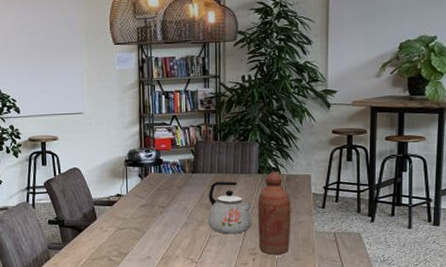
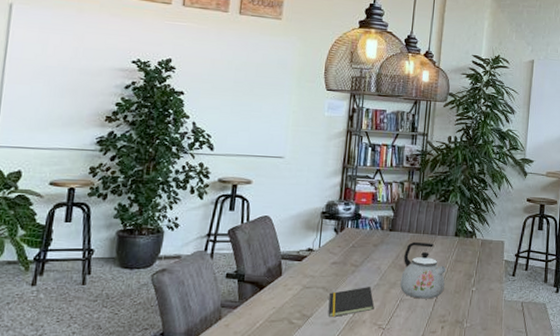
notepad: none [142,225,185,254] -> present [328,287,374,318]
bottle: present [258,171,291,255] -> none [449,235,484,323]

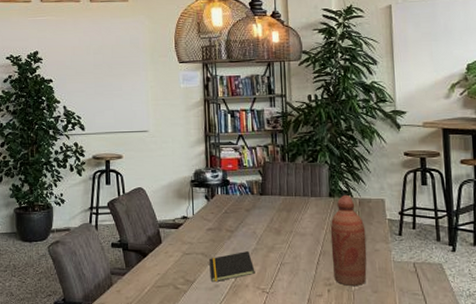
kettle: present [400,242,446,299] -> none [278,205,325,262]
bottle: none [449,235,484,323] -> present [330,194,367,286]

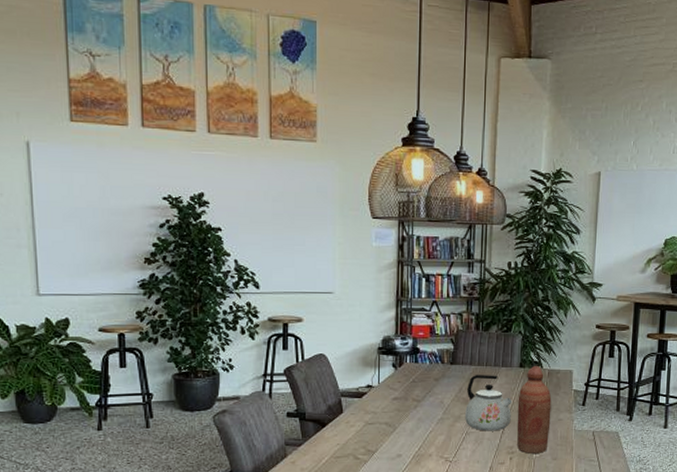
notepad: present [209,251,255,283] -> none [393,421,440,452]
kettle: none [278,205,325,262] -> present [465,375,512,431]

